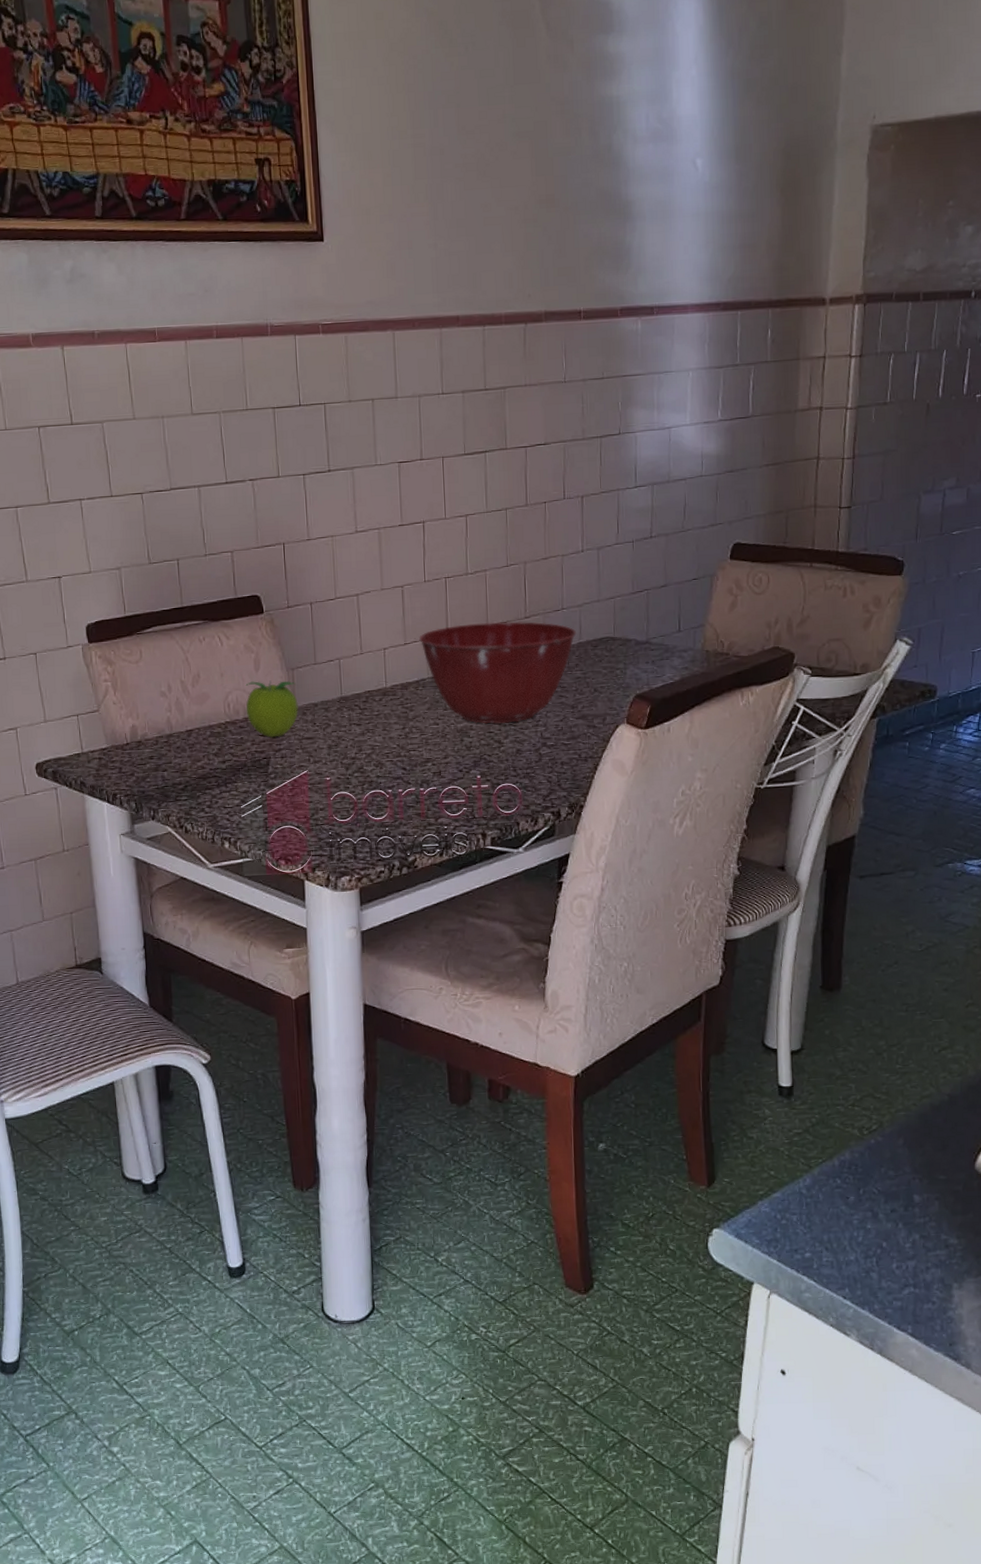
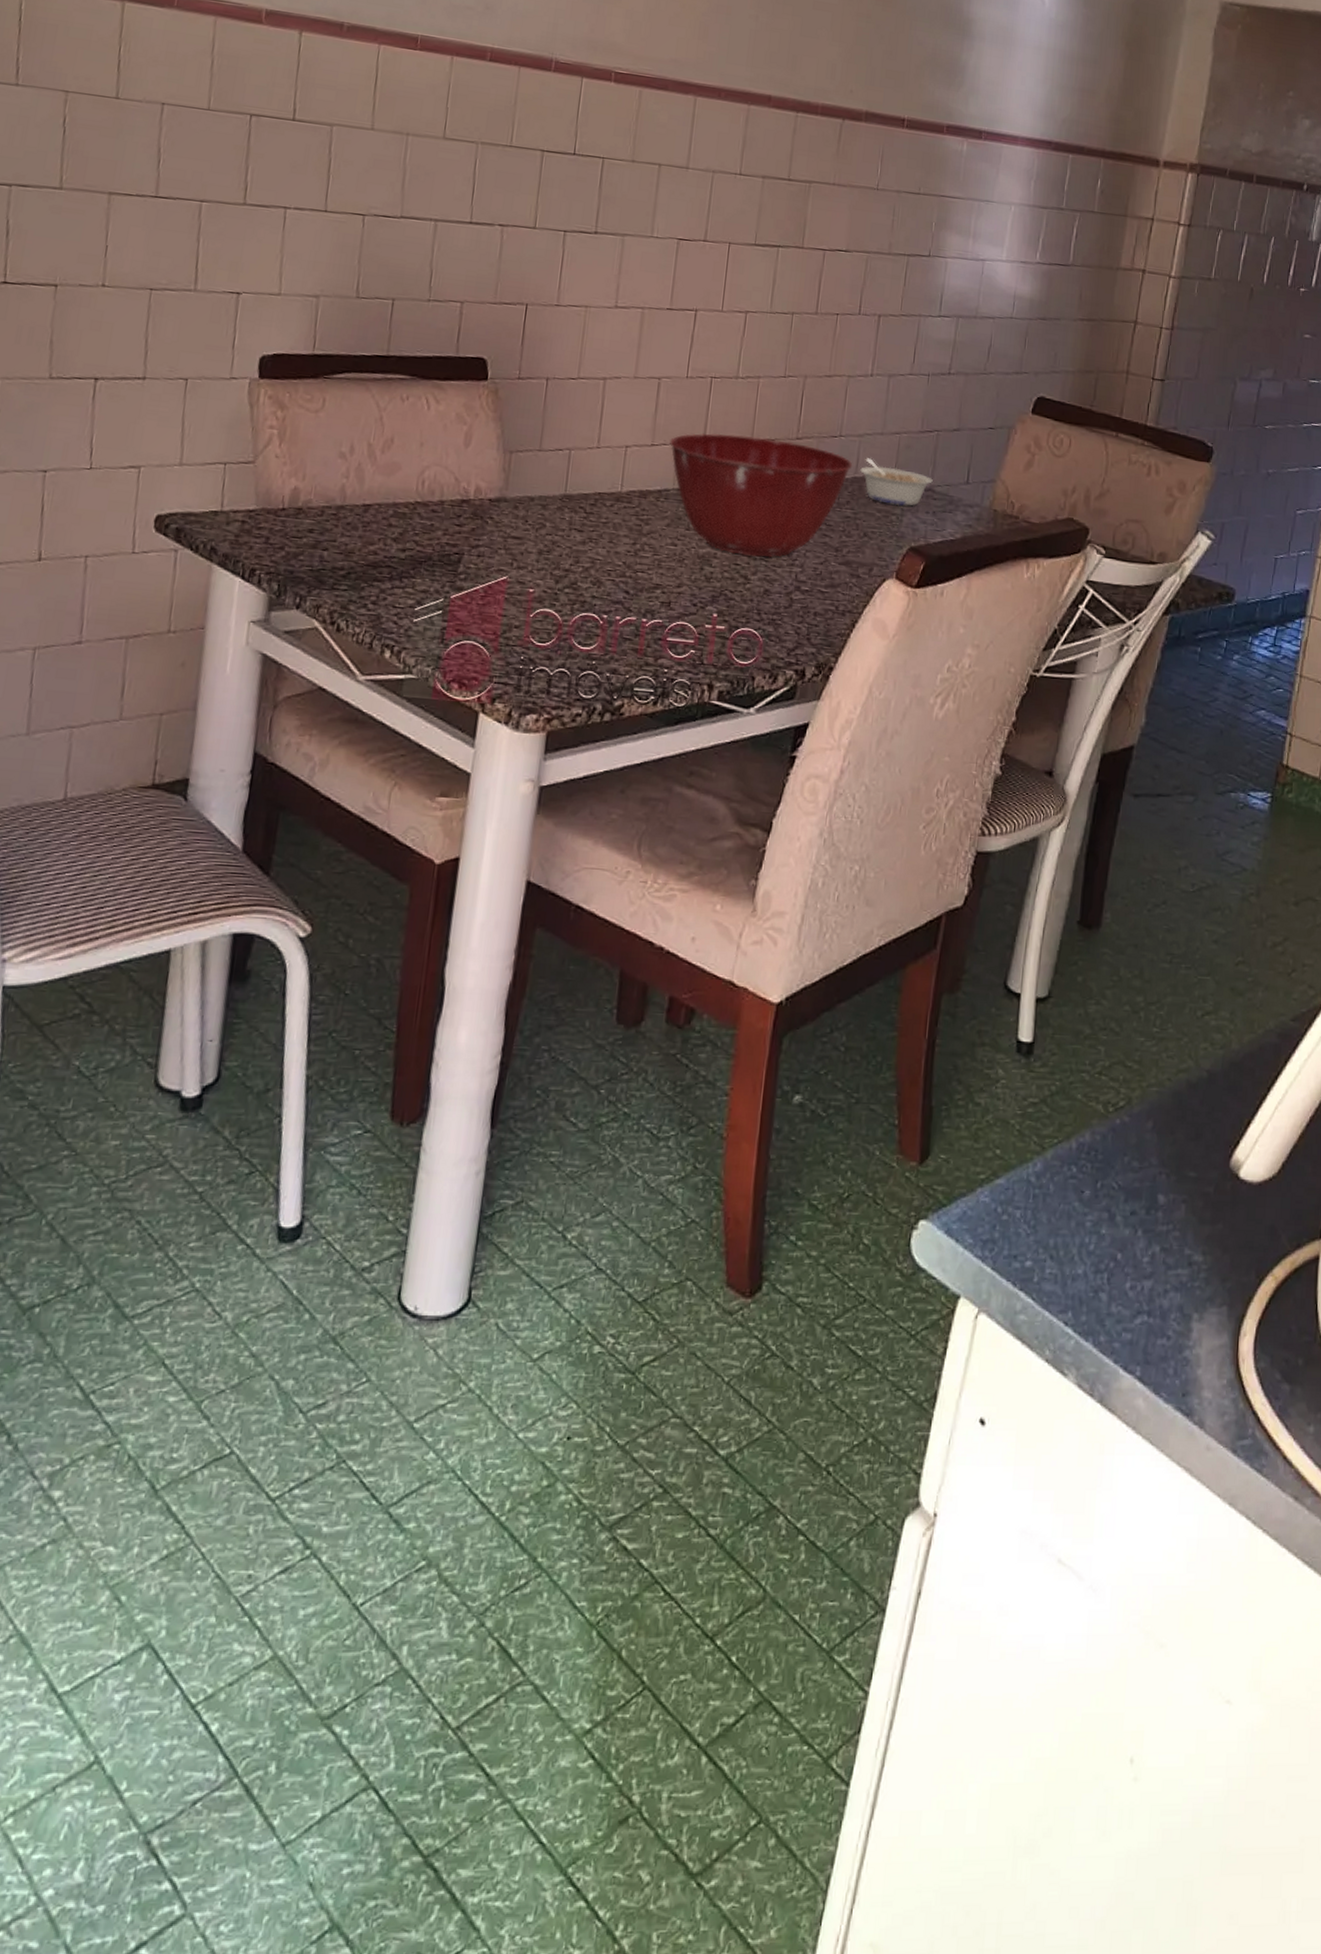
fruit: present [245,680,298,738] -> none [443,458,512,530]
legume: none [584,624,648,661] -> present [860,458,933,506]

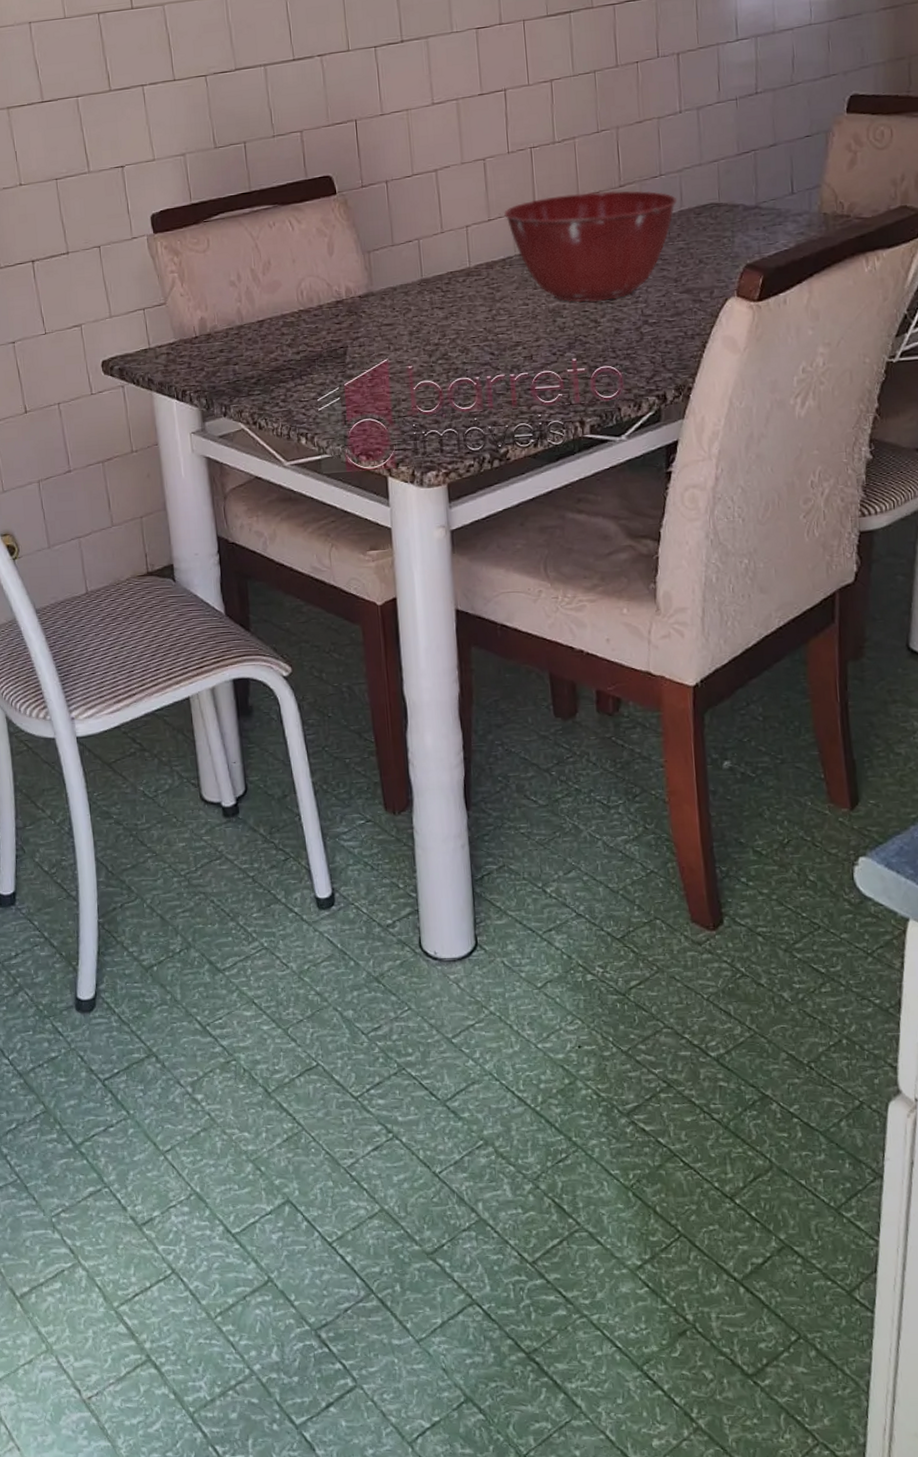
legume: present [860,458,933,506] -> none [685,190,758,229]

